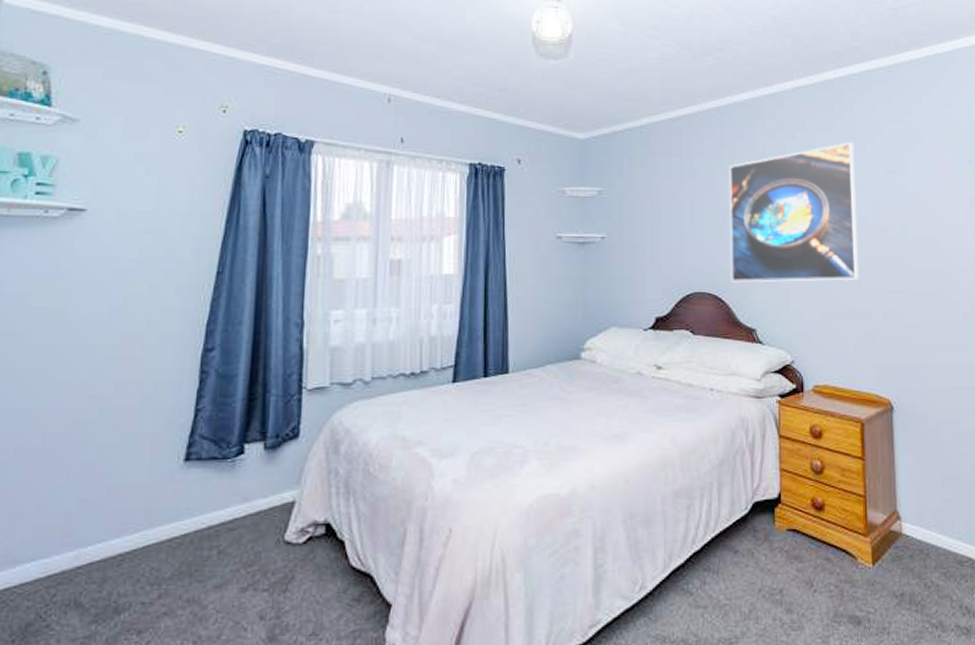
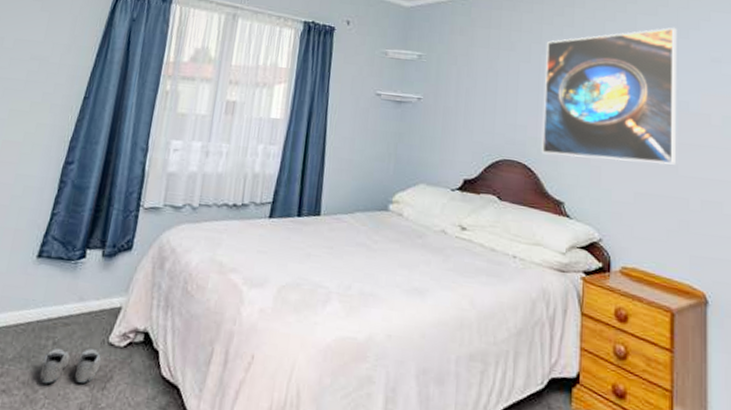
shoe: none [206,551,279,598] -> present [39,348,102,384]

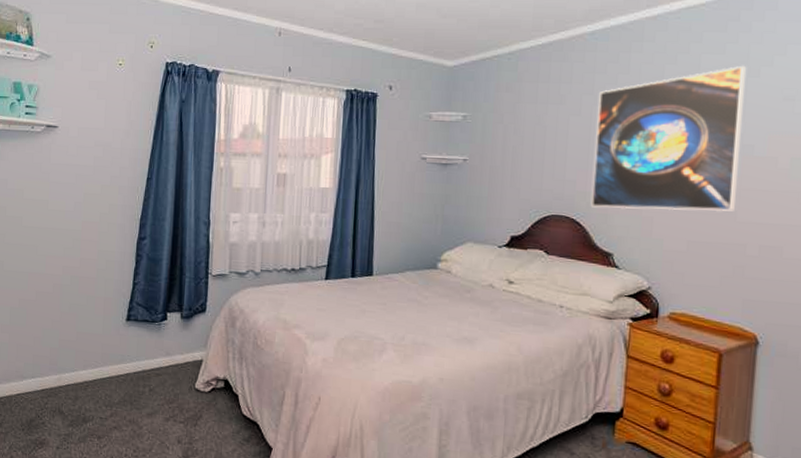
shoe: present [39,348,102,384] -> none [142,394,191,422]

